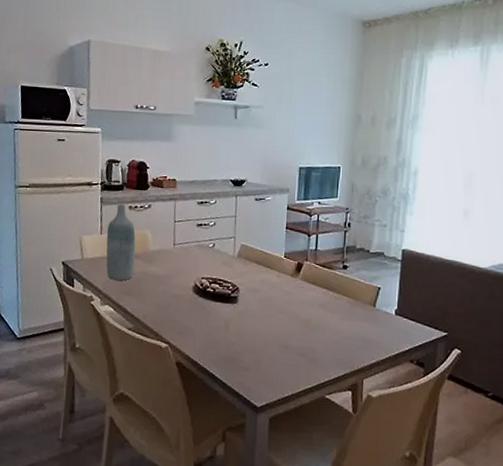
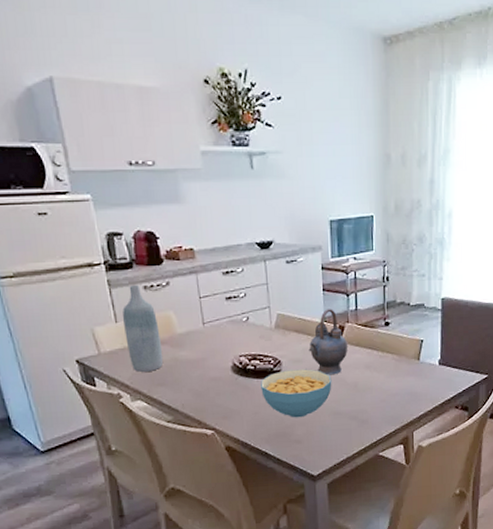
cereal bowl: none [217,297,285,346] -> present [261,369,332,418]
teapot: none [266,246,305,309] -> present [308,309,348,375]

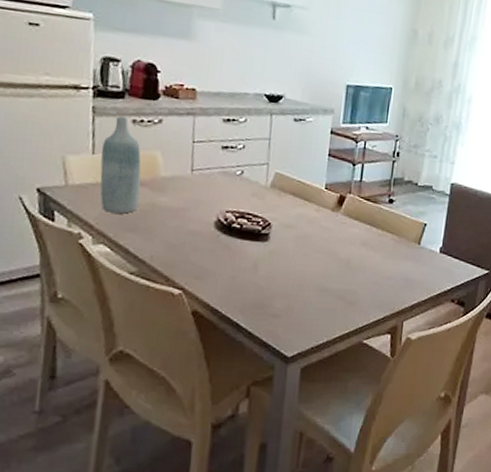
cereal bowl: present [261,369,332,418] -> none [243,234,324,290]
teapot: present [308,309,348,375] -> none [303,175,347,247]

